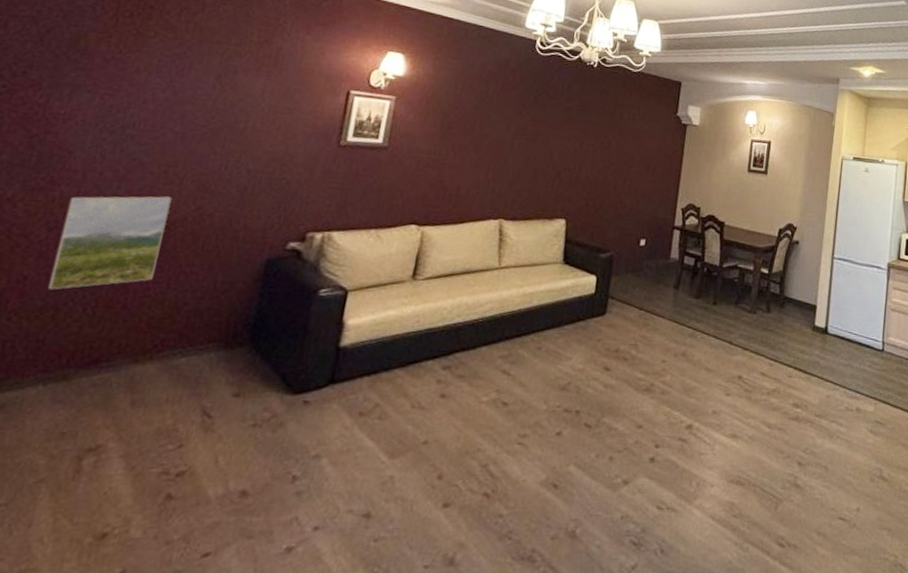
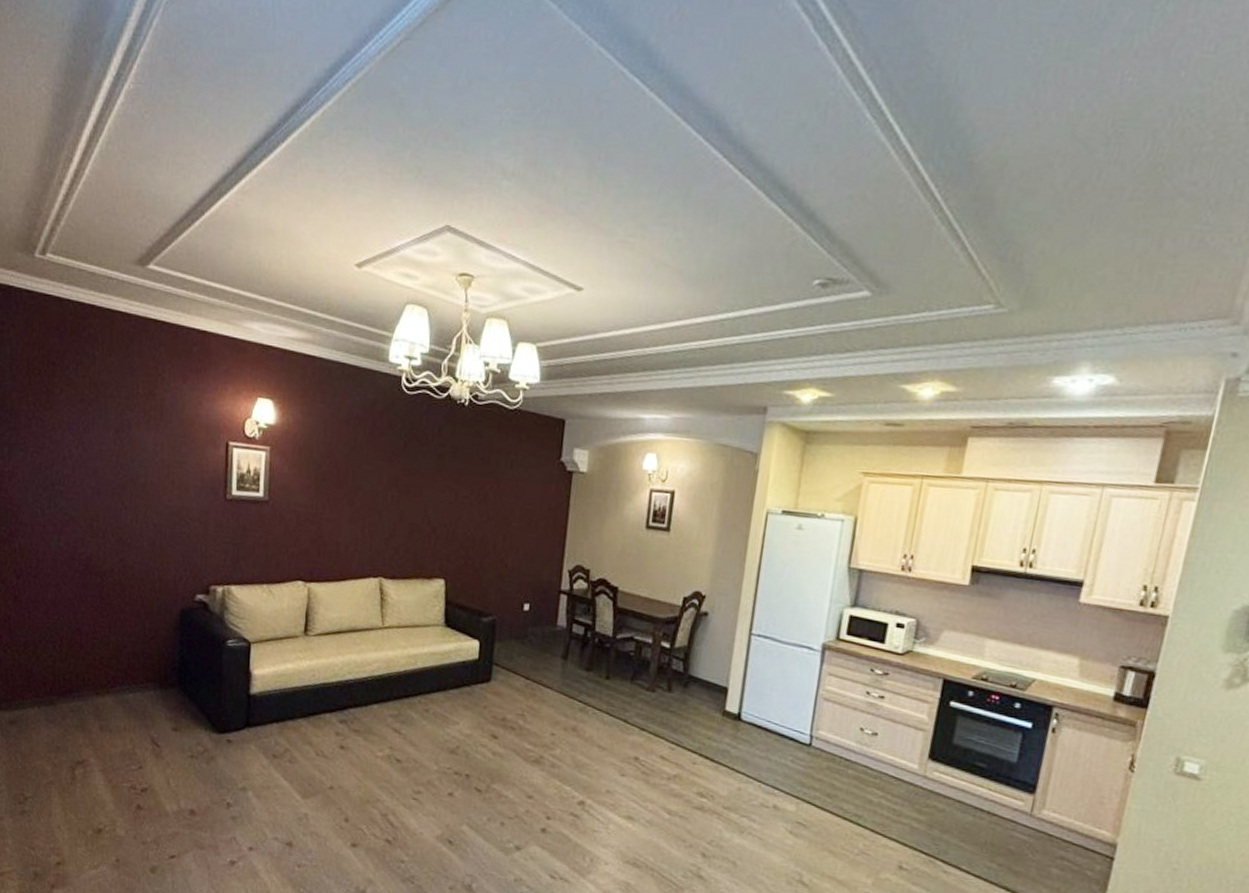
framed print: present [47,196,172,290] -> none [25,547,99,629]

